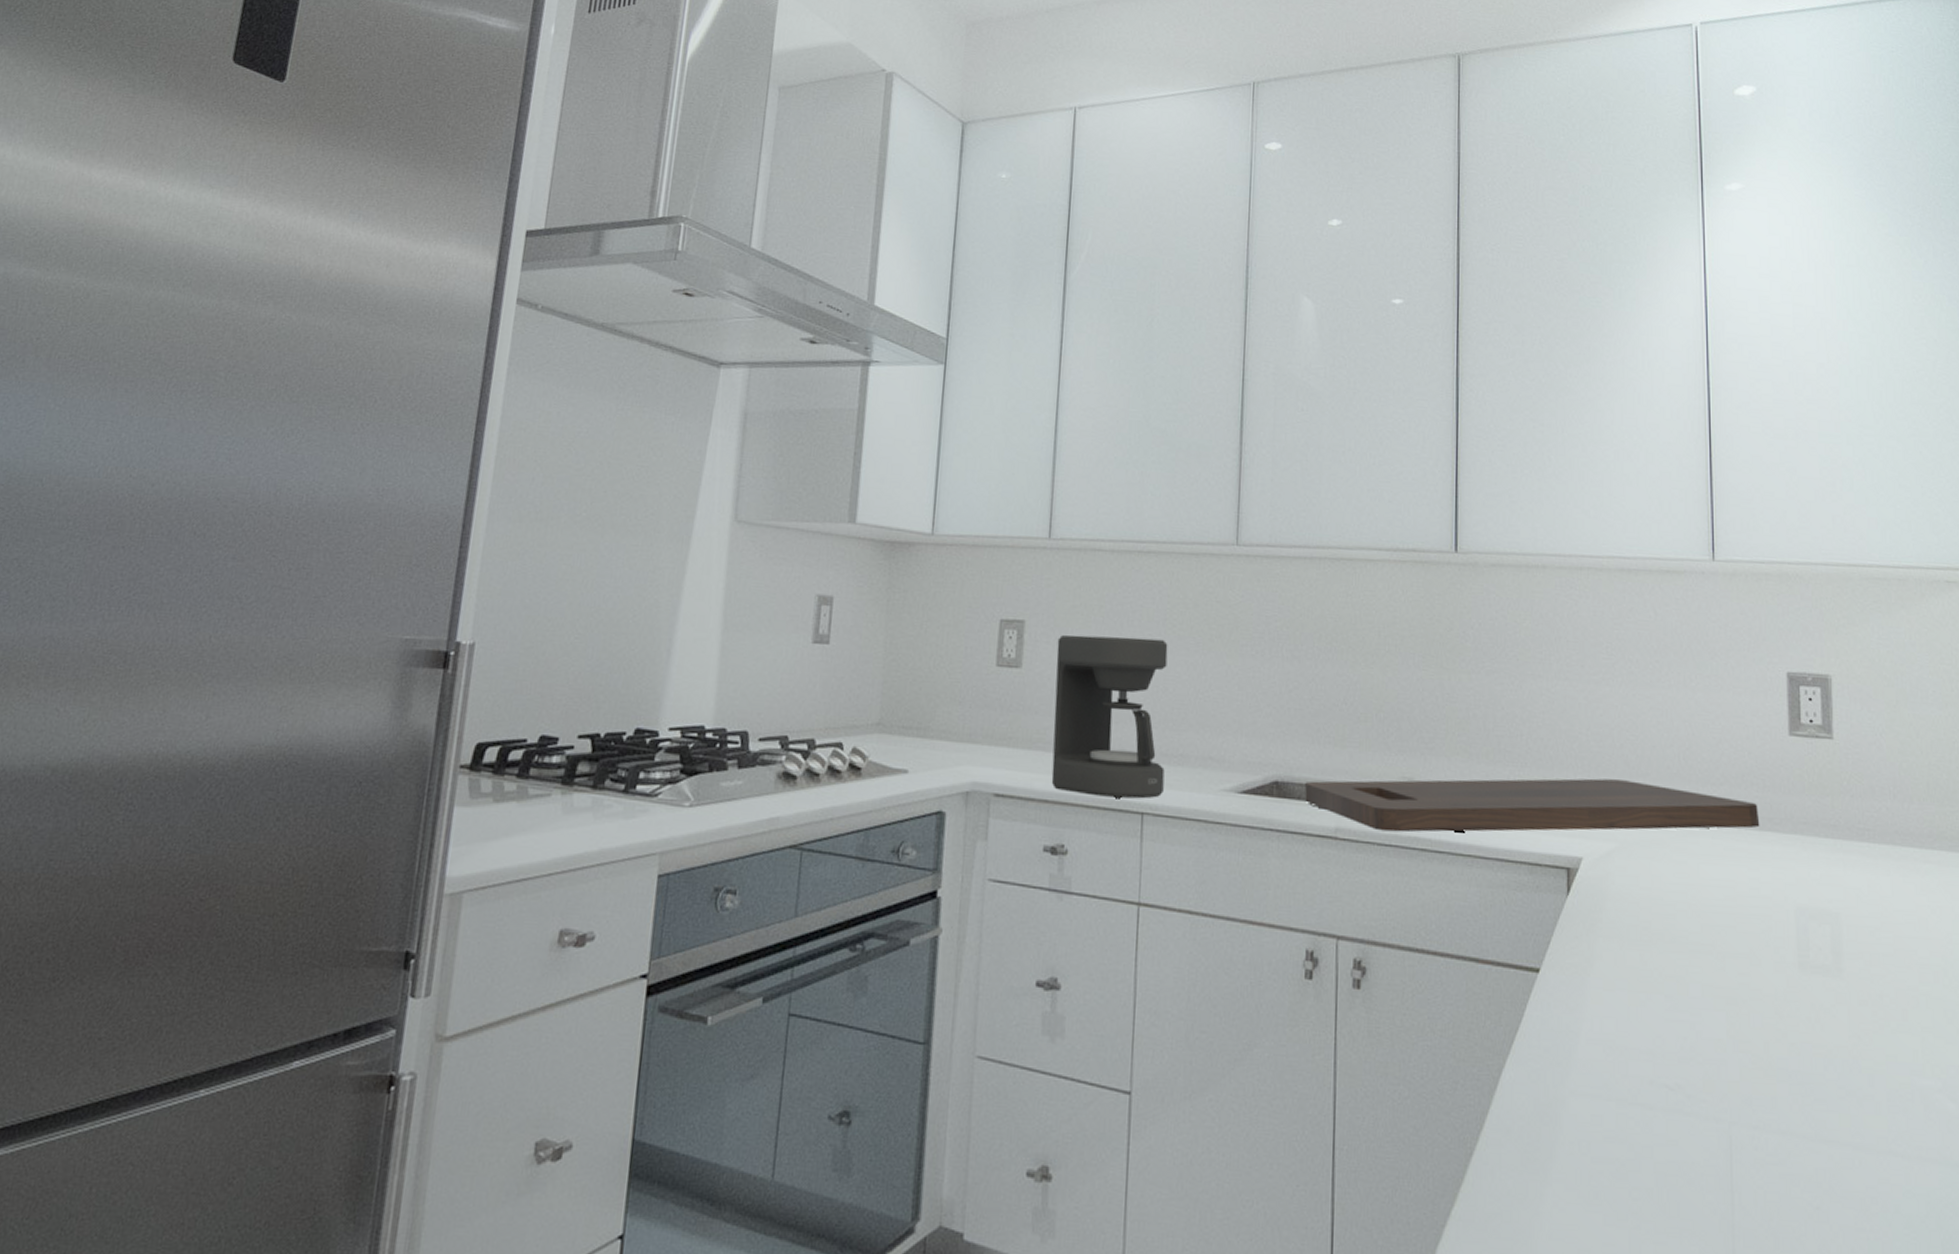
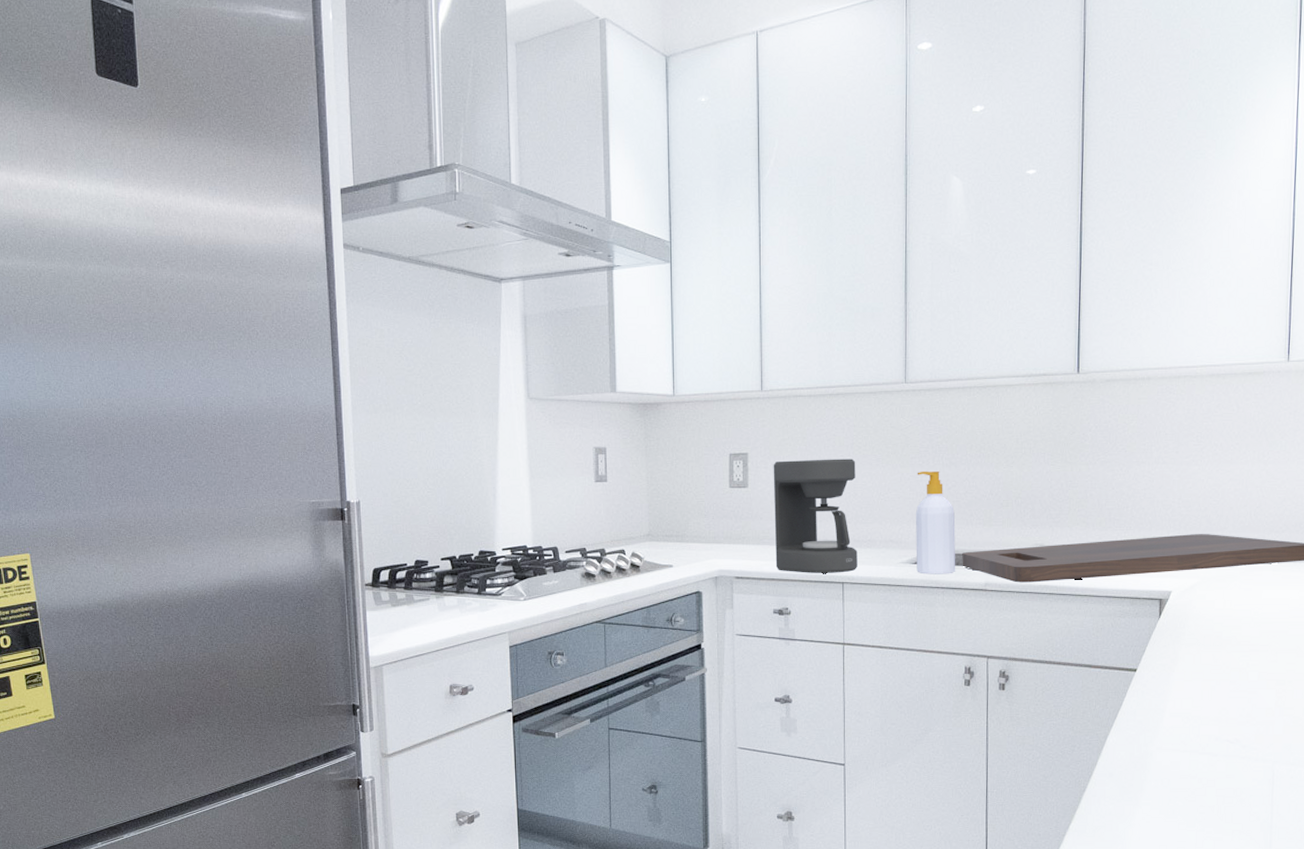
soap bottle: none [1243,664,1297,812] -> present [916,470,956,575]

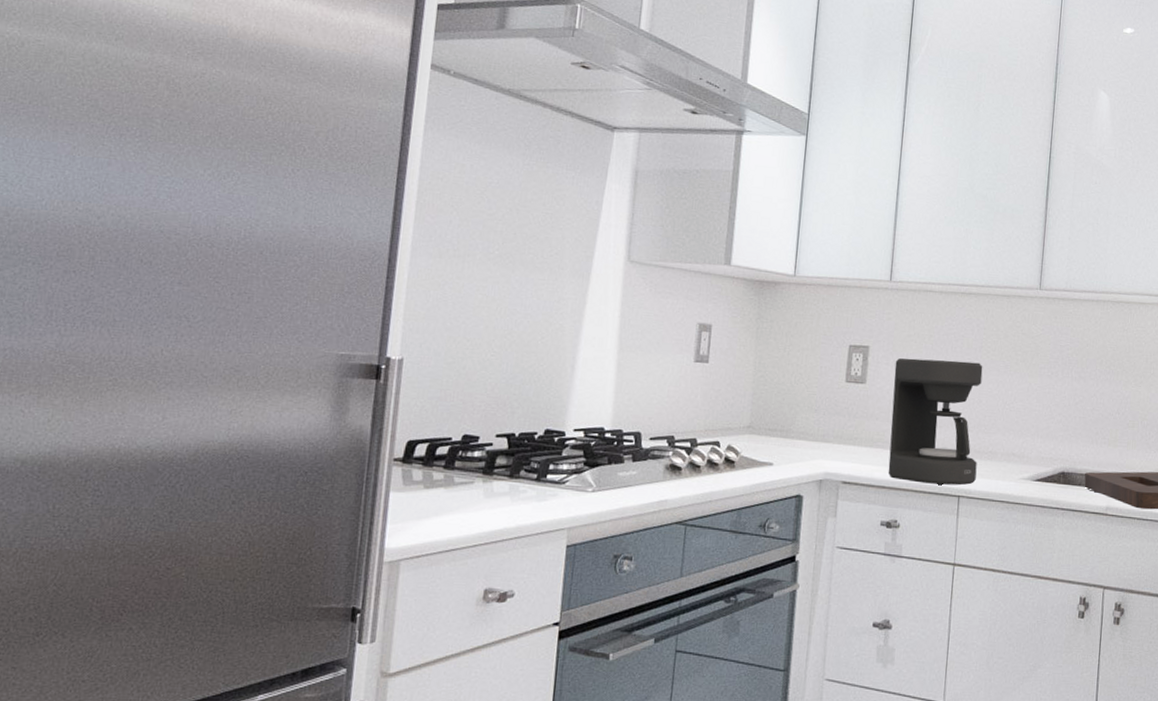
soap bottle: present [916,470,956,575] -> none [1037,382,1081,495]

